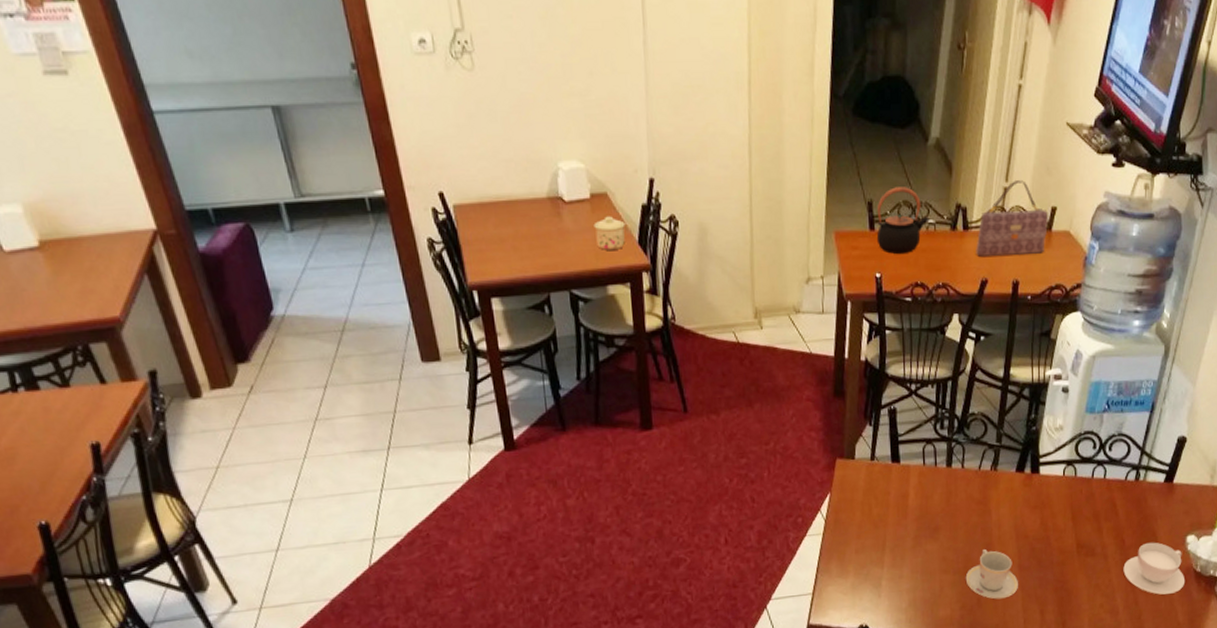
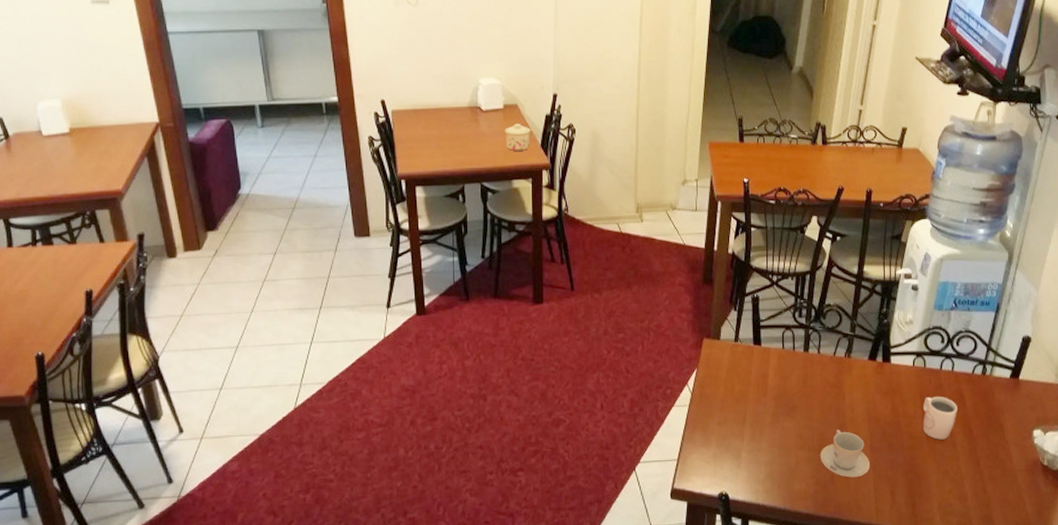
teapot: present [876,187,930,254] -> none [745,107,793,162]
handbag: present [976,180,1049,256] -> none [833,104,900,168]
mug: none [1073,506,1109,553] -> present [922,396,957,440]
teacup: present [1123,542,1186,595] -> none [971,433,1033,485]

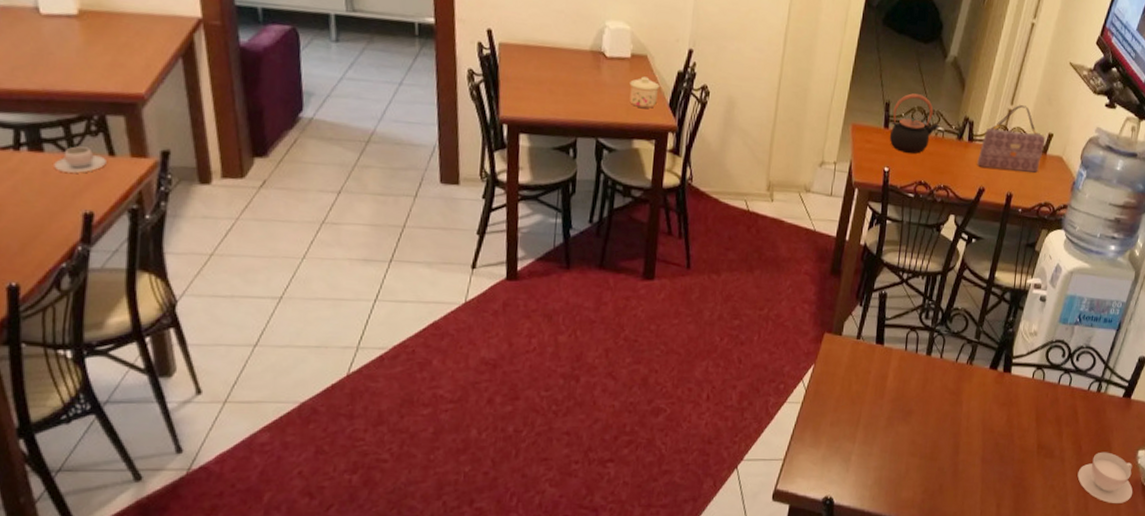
teacup: none [61,238,98,259] -> present [54,146,107,173]
teapot: none [745,107,793,162] -> present [889,93,940,154]
teacup: present [820,430,870,478] -> none [930,438,980,488]
handbag: none [833,104,900,168] -> present [977,105,1046,173]
mug: present [922,396,957,440] -> none [1034,410,1070,455]
teacup: none [971,433,1033,485] -> present [1077,452,1133,503]

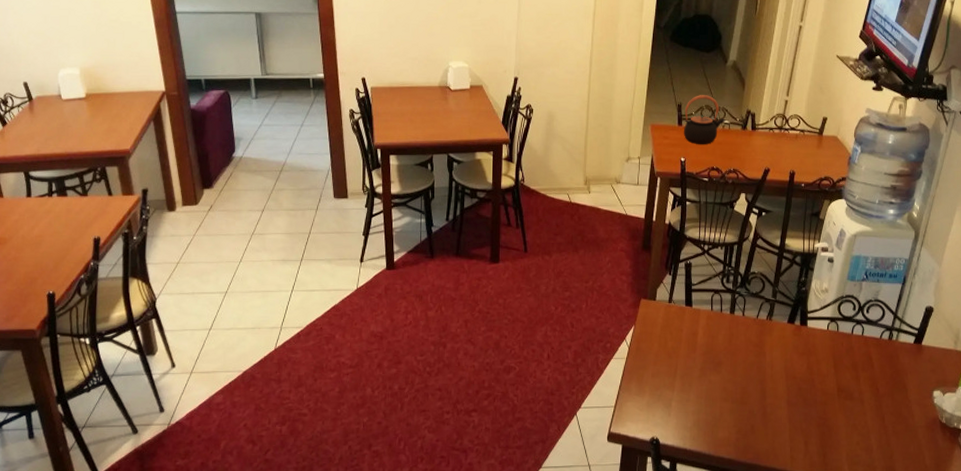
teacup: present [54,146,107,173] -> none [74,190,107,210]
sugar bowl: present [629,76,660,108] -> none [470,102,494,127]
handbag: present [977,105,1046,173] -> none [761,96,821,152]
teacup: present [1077,452,1133,503] -> none [877,393,932,439]

